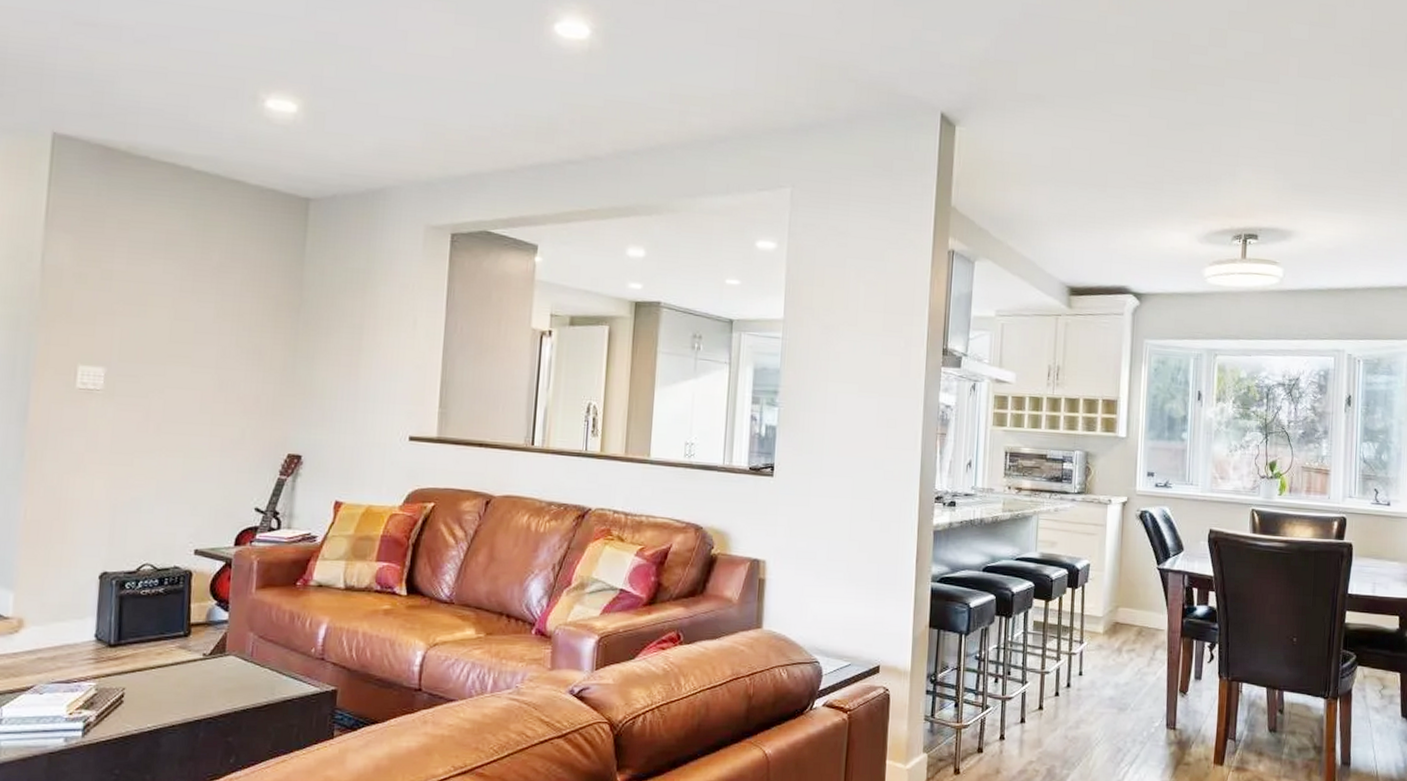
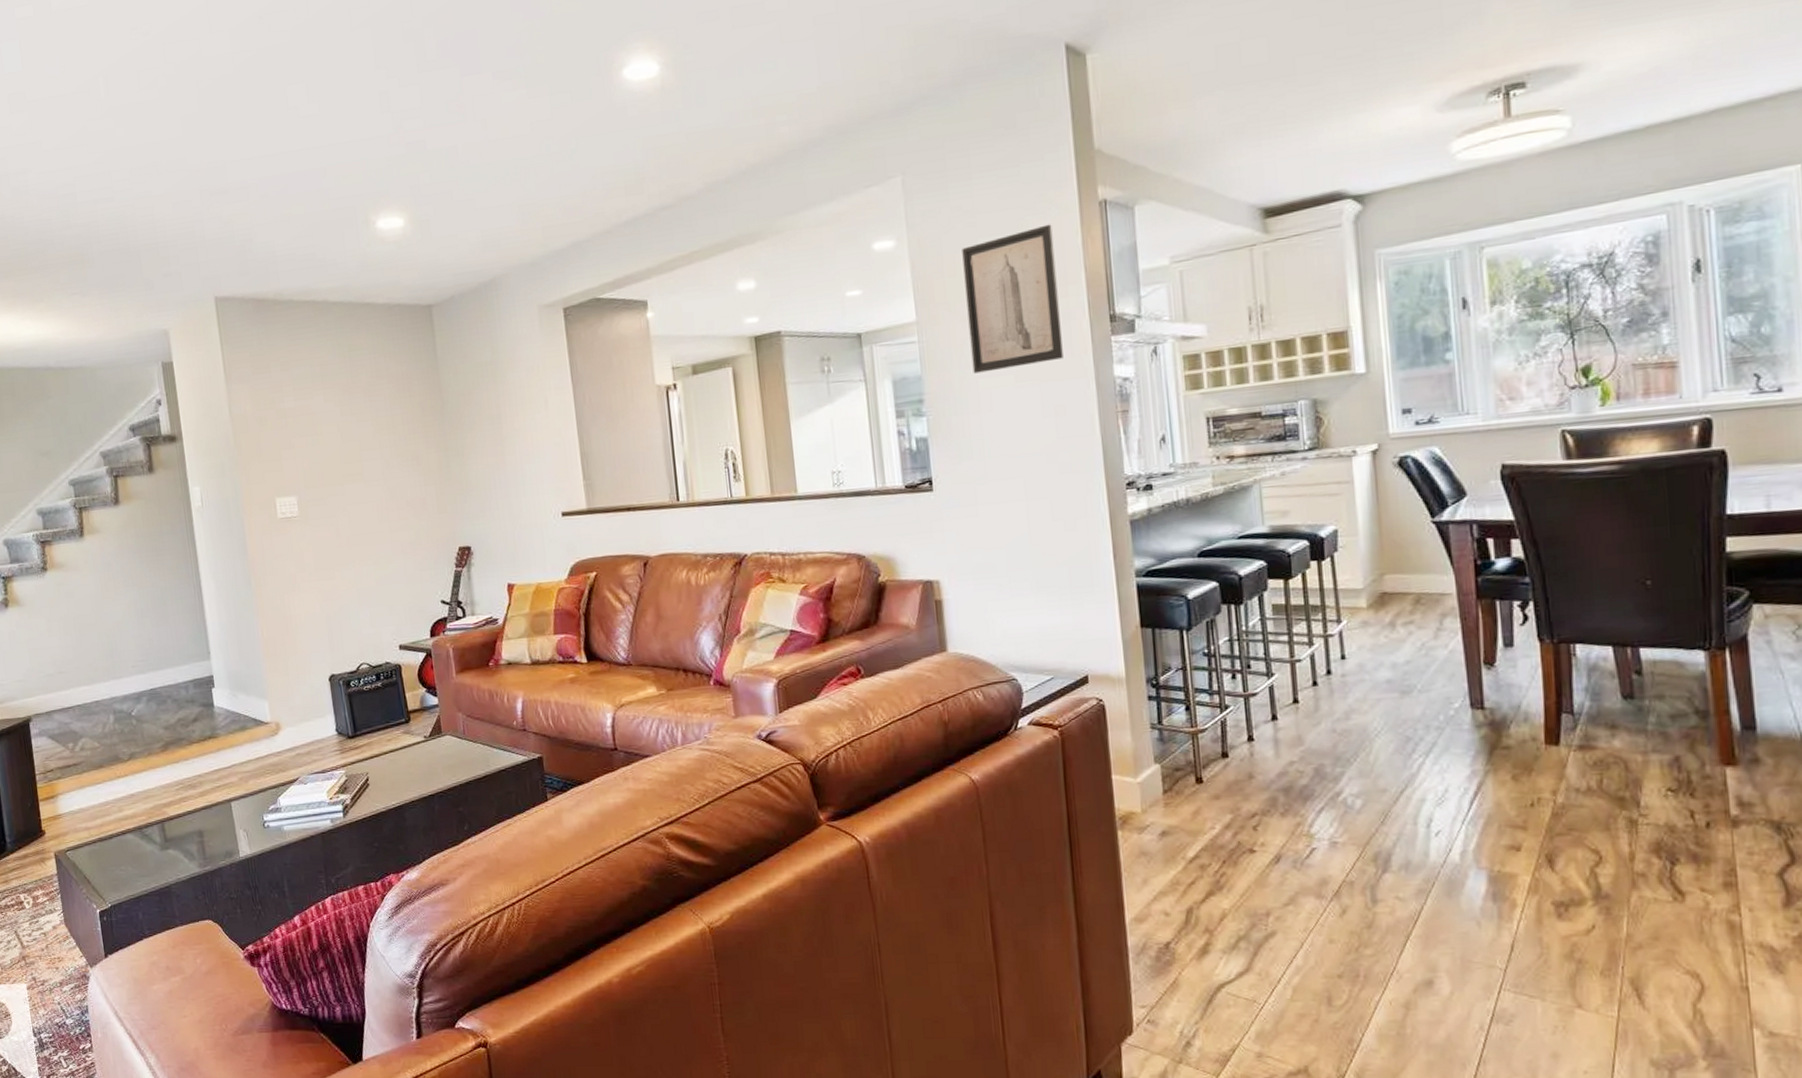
wall art: none [824,260,908,379] -> present [962,224,1063,374]

